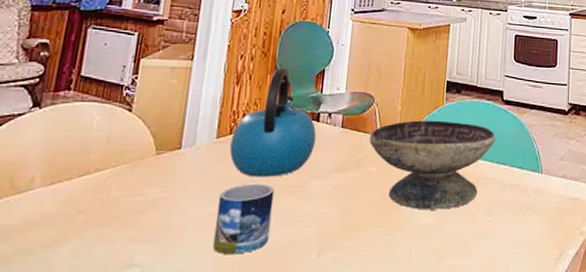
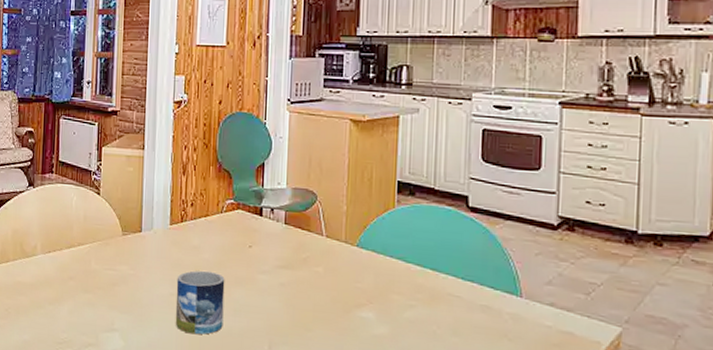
kettle: present [229,68,317,177] -> none [182,160,260,267]
decorative bowl: present [369,120,496,210] -> none [314,222,459,323]

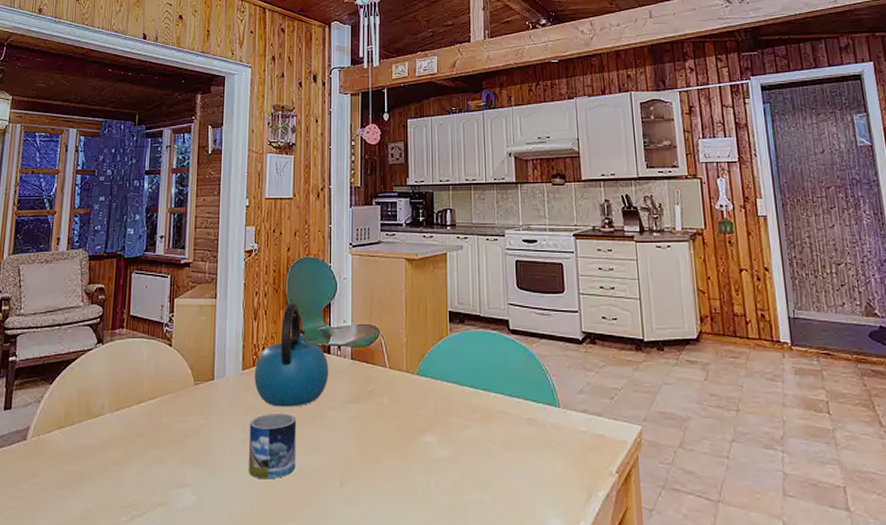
kettle: none [182,160,260,267] -> present [254,303,329,407]

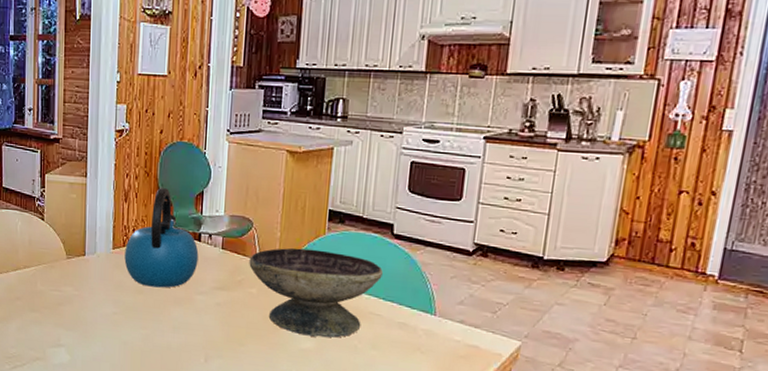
mug: present [248,412,297,479] -> none [118,291,165,349]
decorative bowl: none [379,352,505,443] -> present [249,248,383,338]

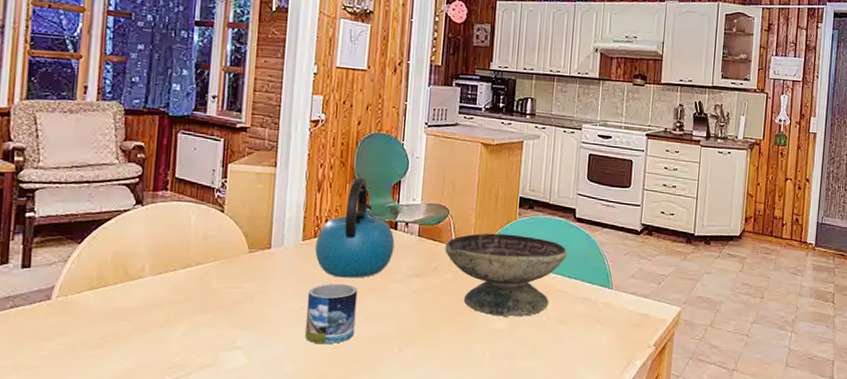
mug: none [118,291,165,349] -> present [305,283,358,345]

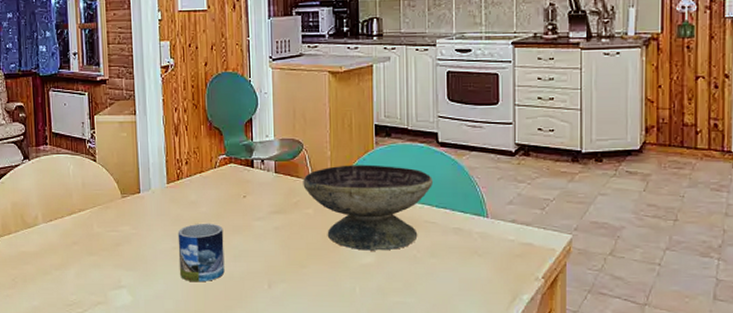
kettle: present [315,178,395,278] -> none [179,119,253,218]

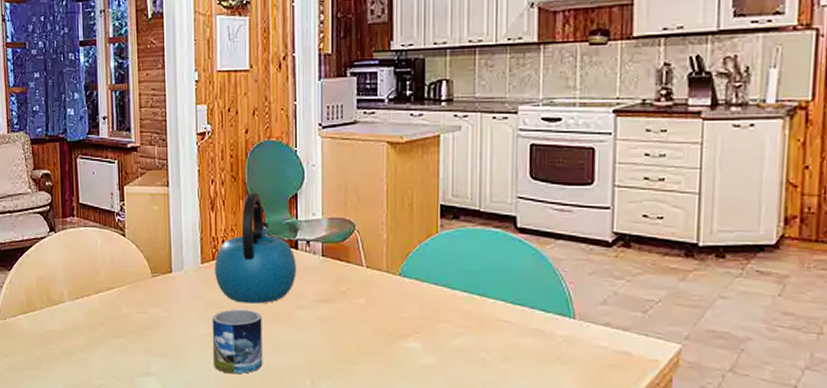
kettle: none [179,119,253,218] -> present [215,193,297,304]
decorative bowl: present [303,164,432,251] -> none [354,250,508,351]

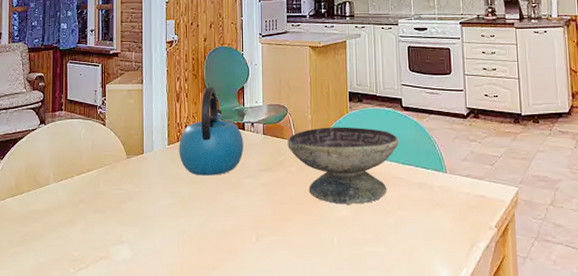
mug: present [212,309,263,374] -> none [176,180,217,237]
decorative bowl: none [354,250,508,351] -> present [287,127,399,204]

